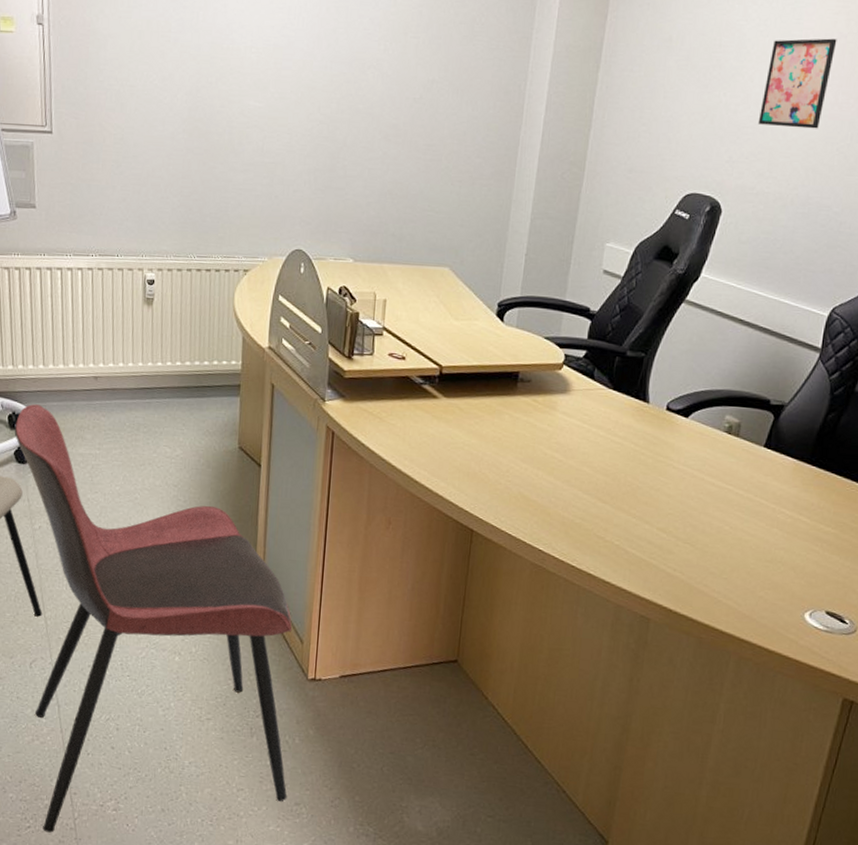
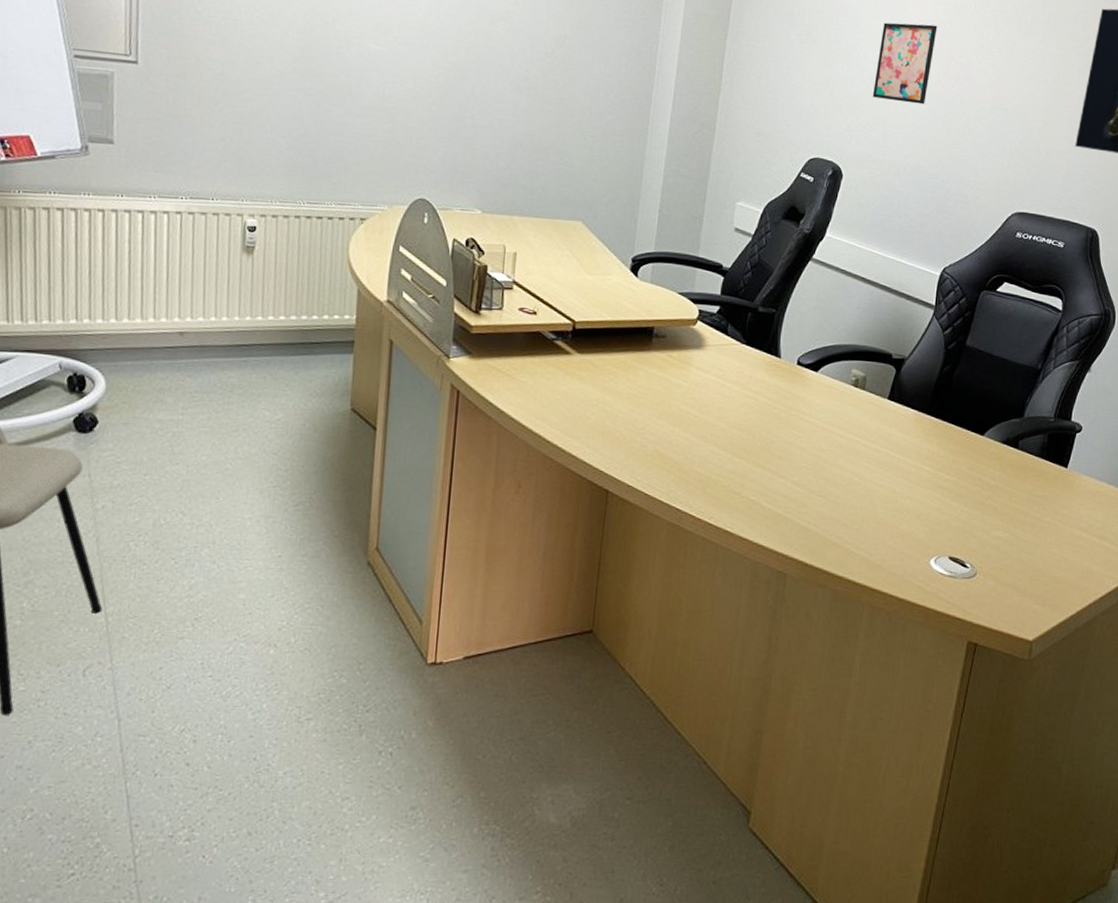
dining chair: present [14,404,293,833] -> none [74,364,410,878]

